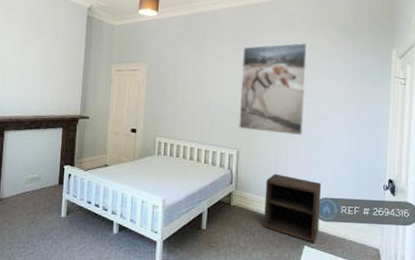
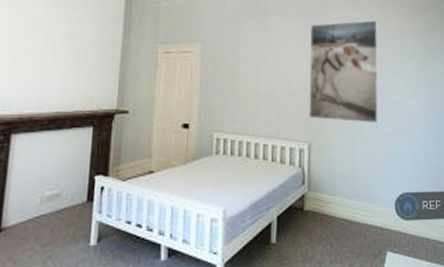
nightstand: present [263,173,322,244] -> none [341,168,402,248]

